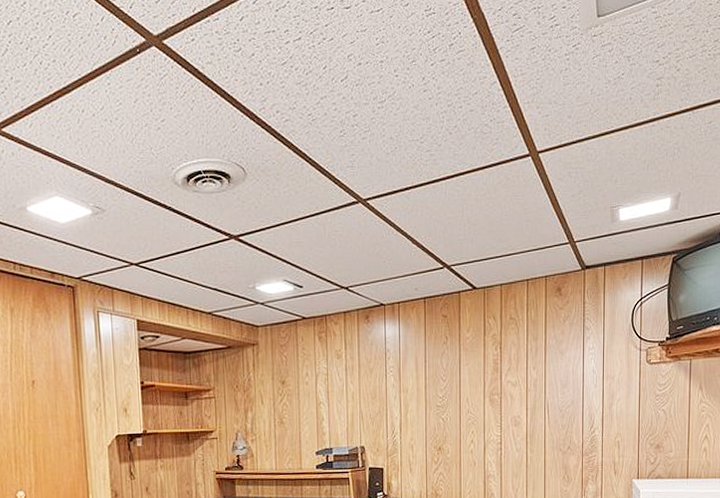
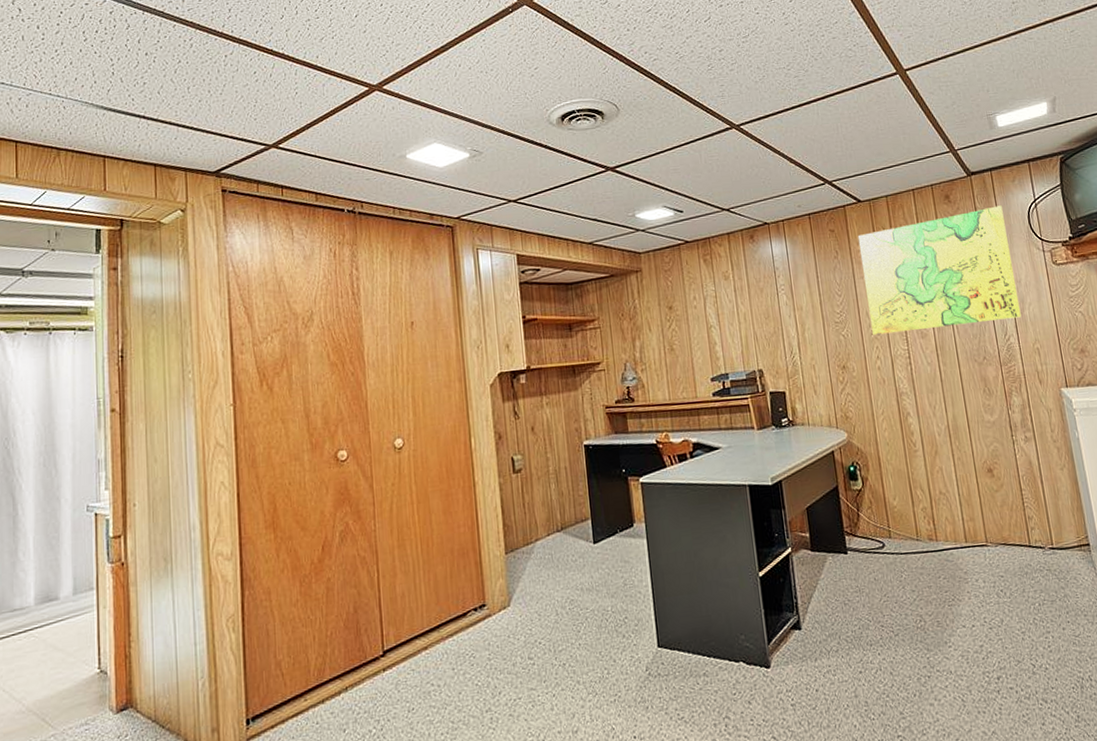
map: none [468,302,609,420] -> present [857,205,1021,335]

